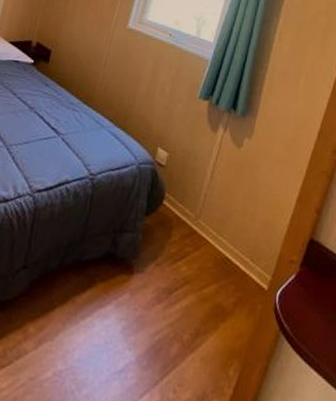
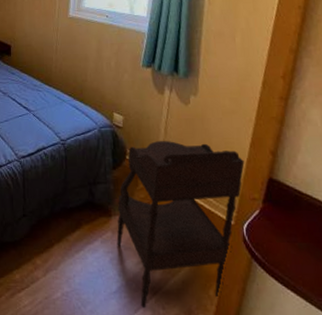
side table: none [133,186,289,392] -> present [116,141,245,309]

